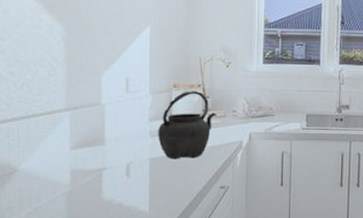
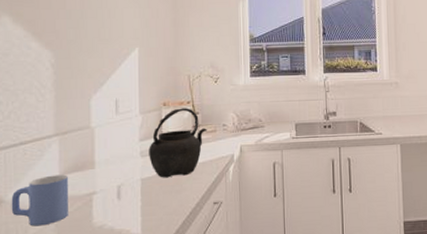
mug: none [24,148,79,196] -> present [11,174,68,226]

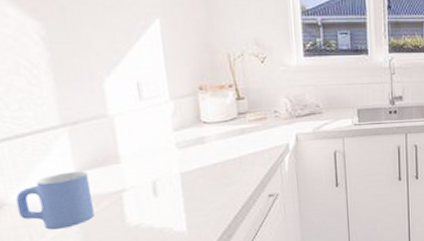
kettle: present [149,108,208,178] -> none [186,92,257,171]

